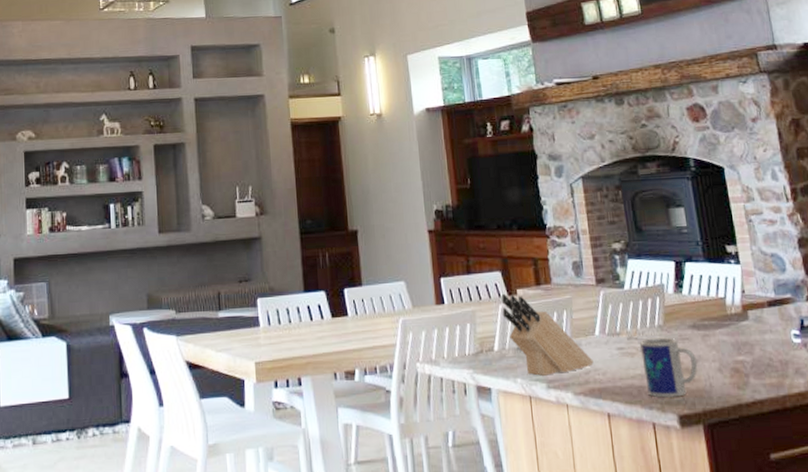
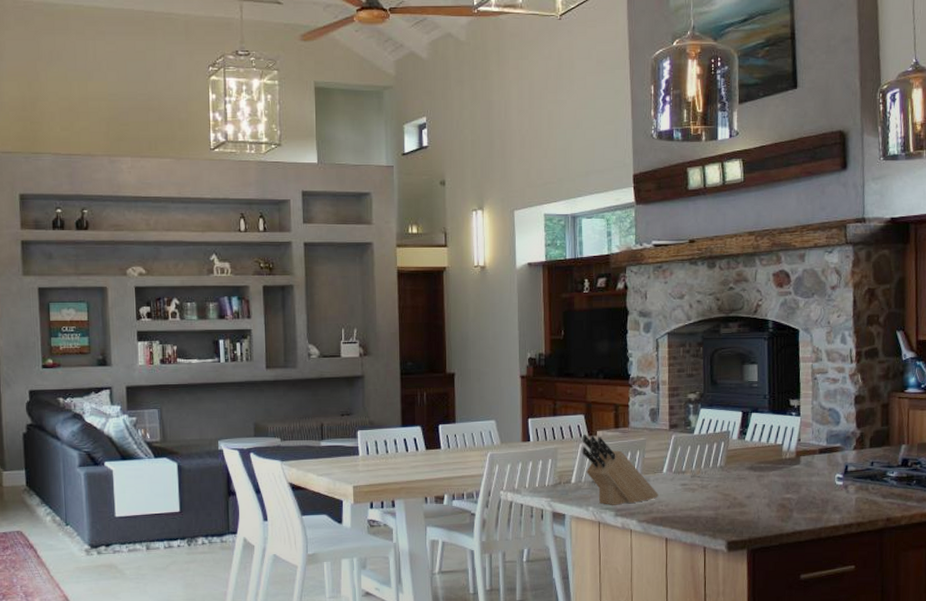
mug: present [639,337,698,398] -> none [701,476,750,527]

